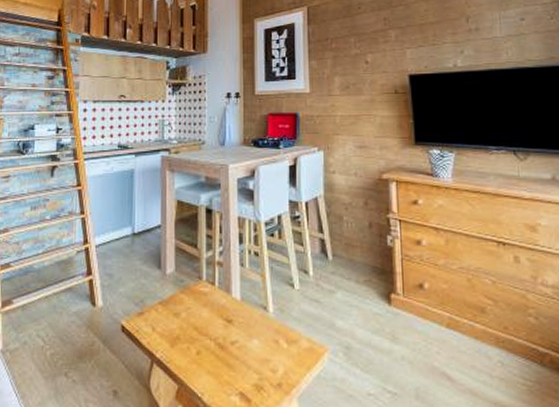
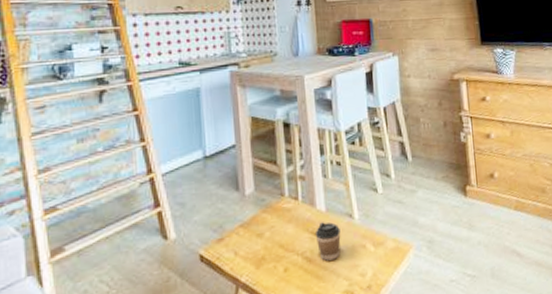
coffee cup: none [228,311,254,351] -> present [314,222,341,261]

